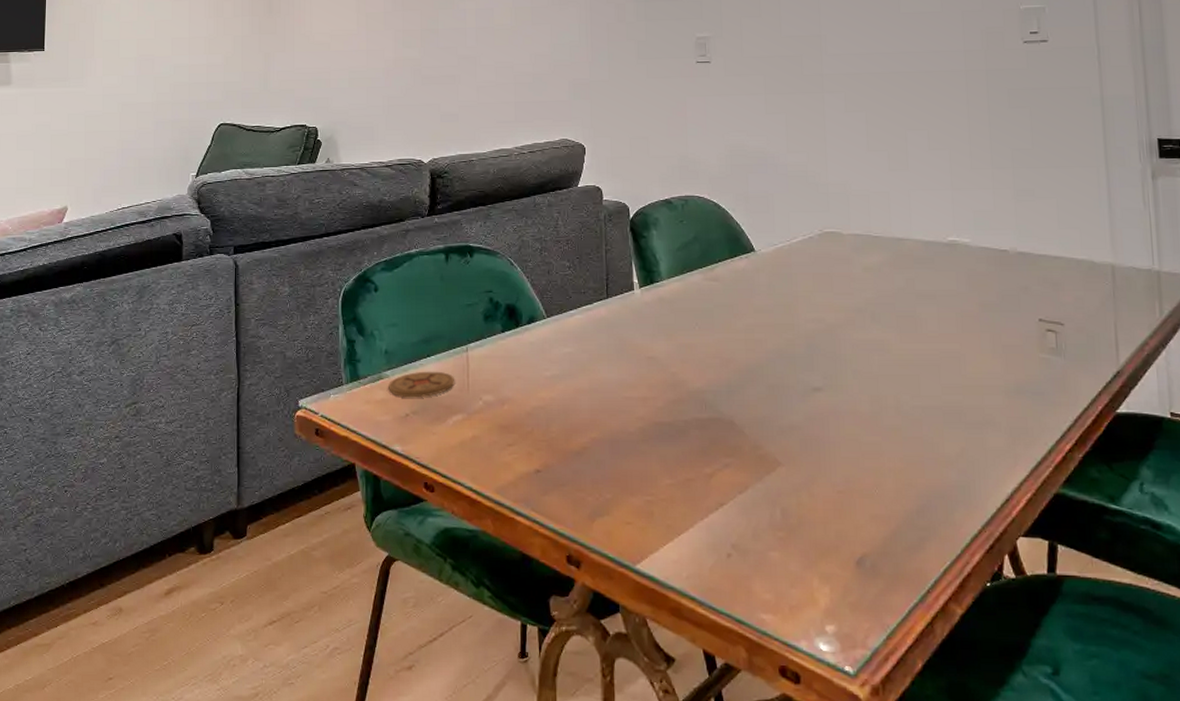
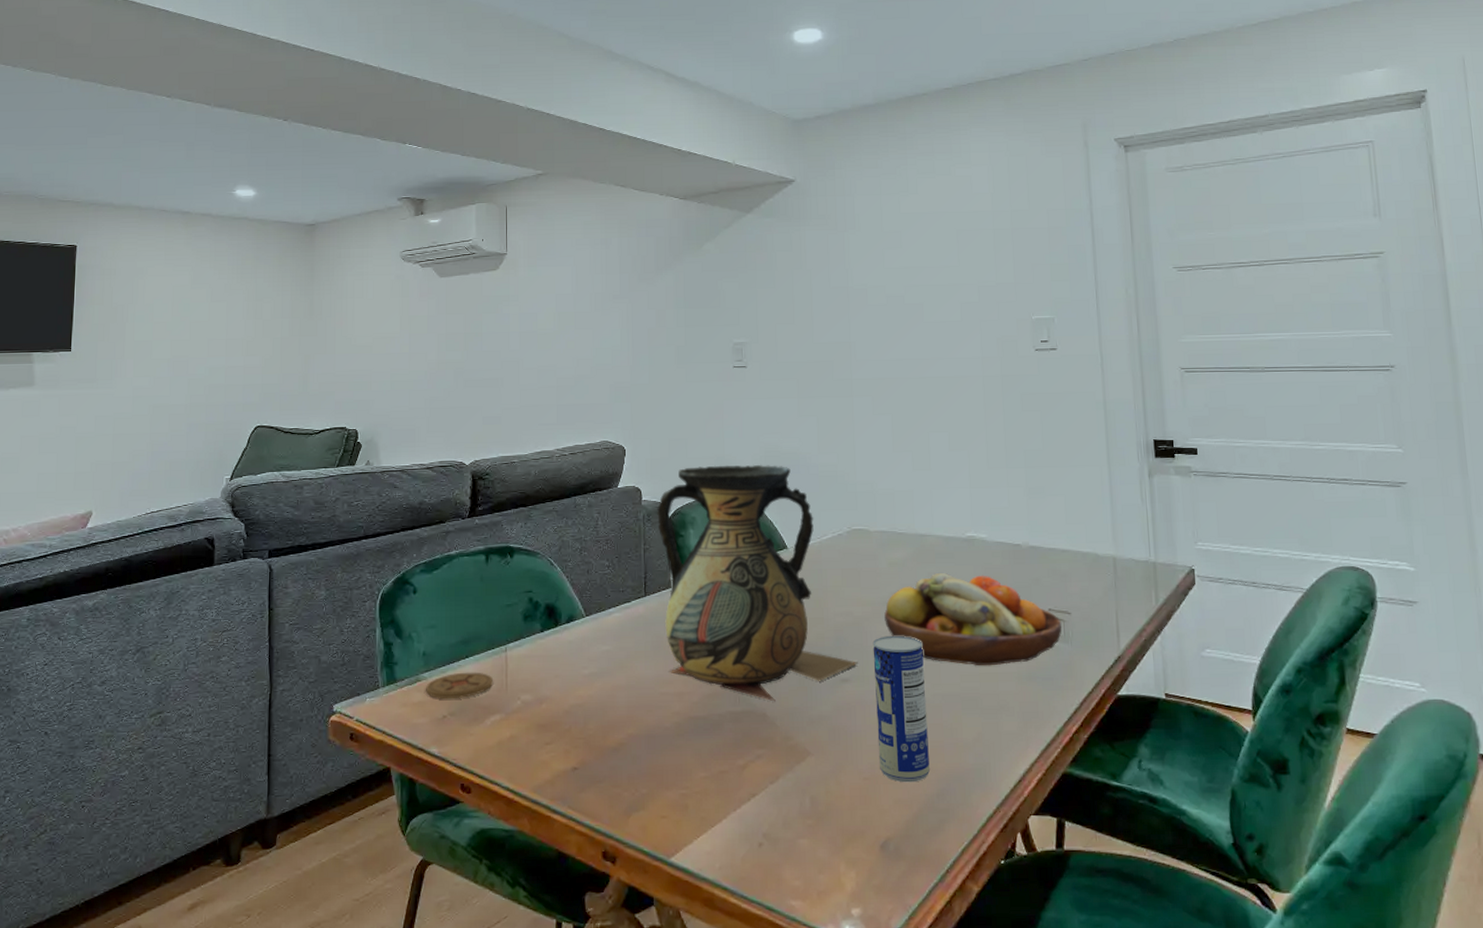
vase: none [618,163,831,410] -> present [657,464,858,702]
beverage can: none [846,344,909,498] -> present [872,635,930,783]
fruit bowl: none [859,279,1055,378] -> present [884,573,1063,667]

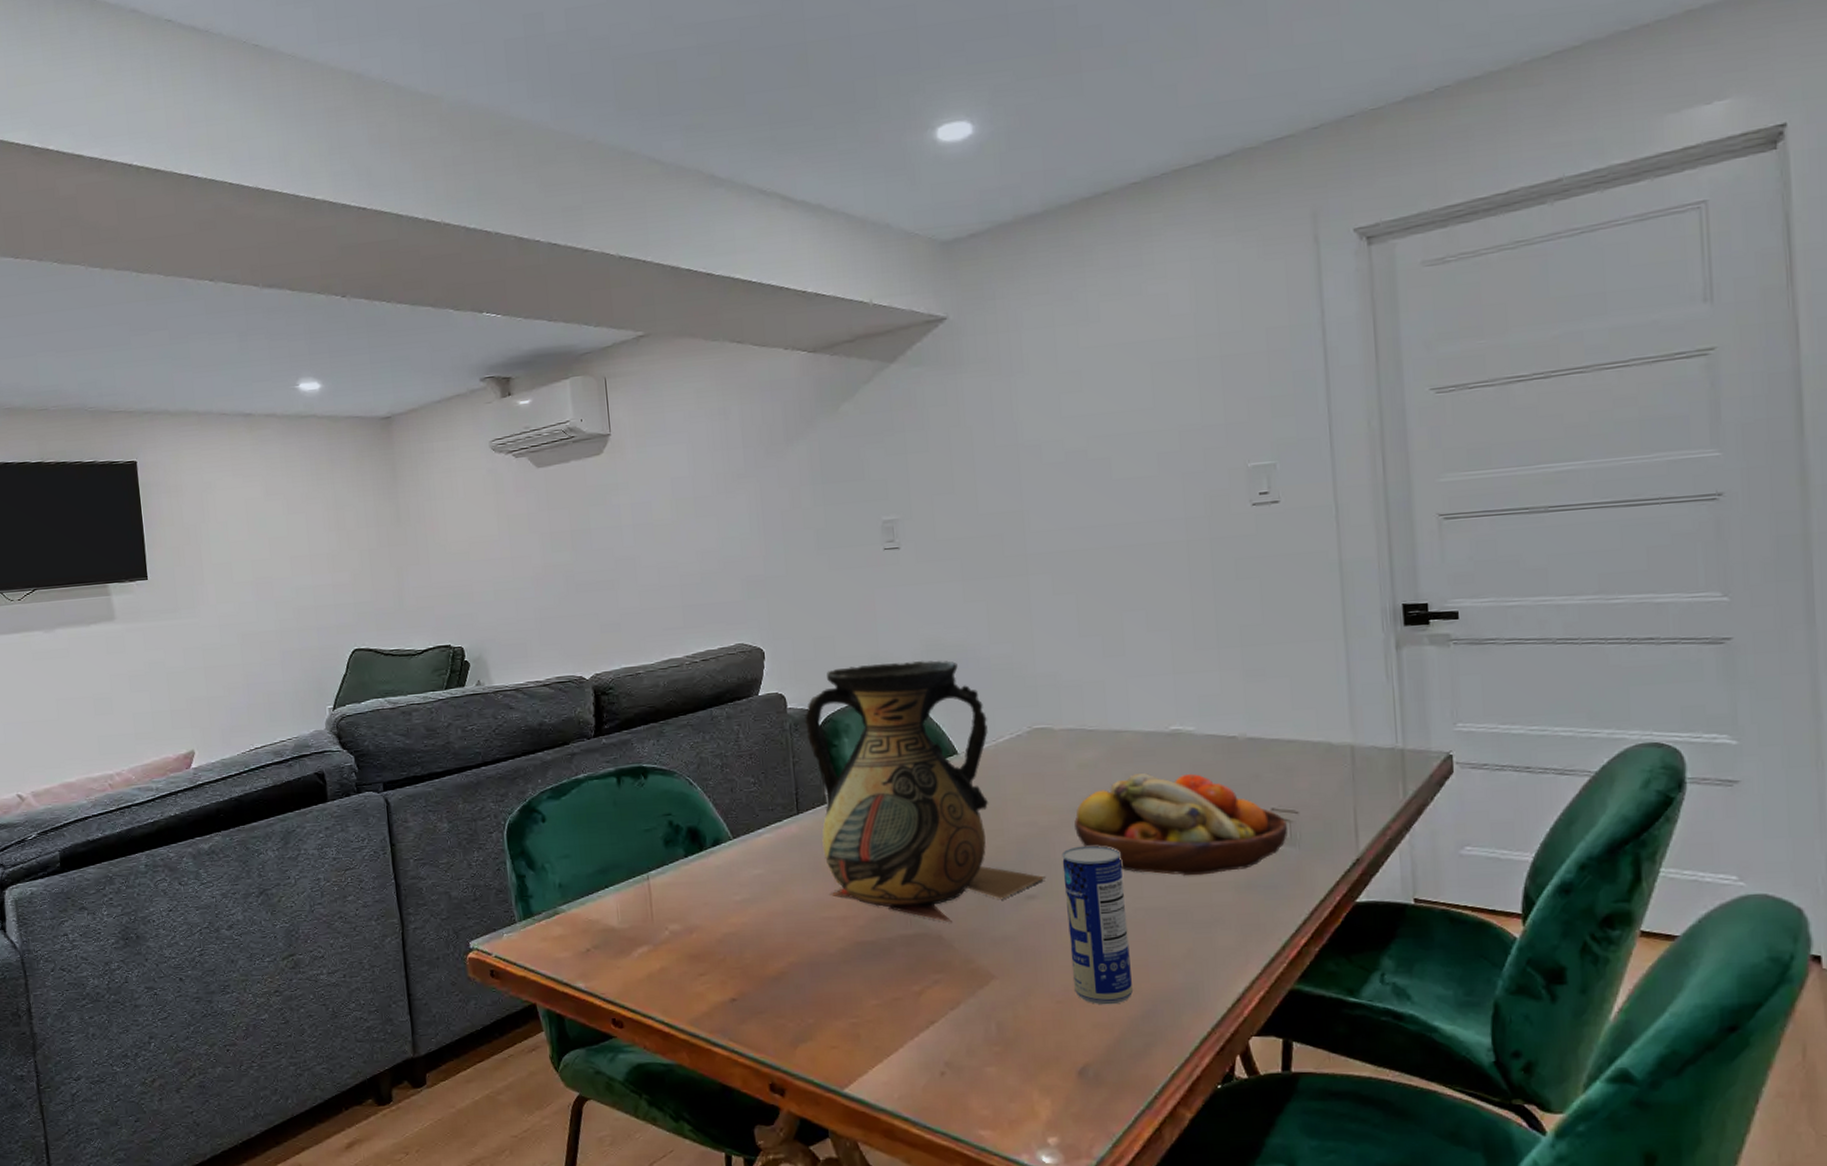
coaster: present [426,672,494,699] -> none [565,902,638,932]

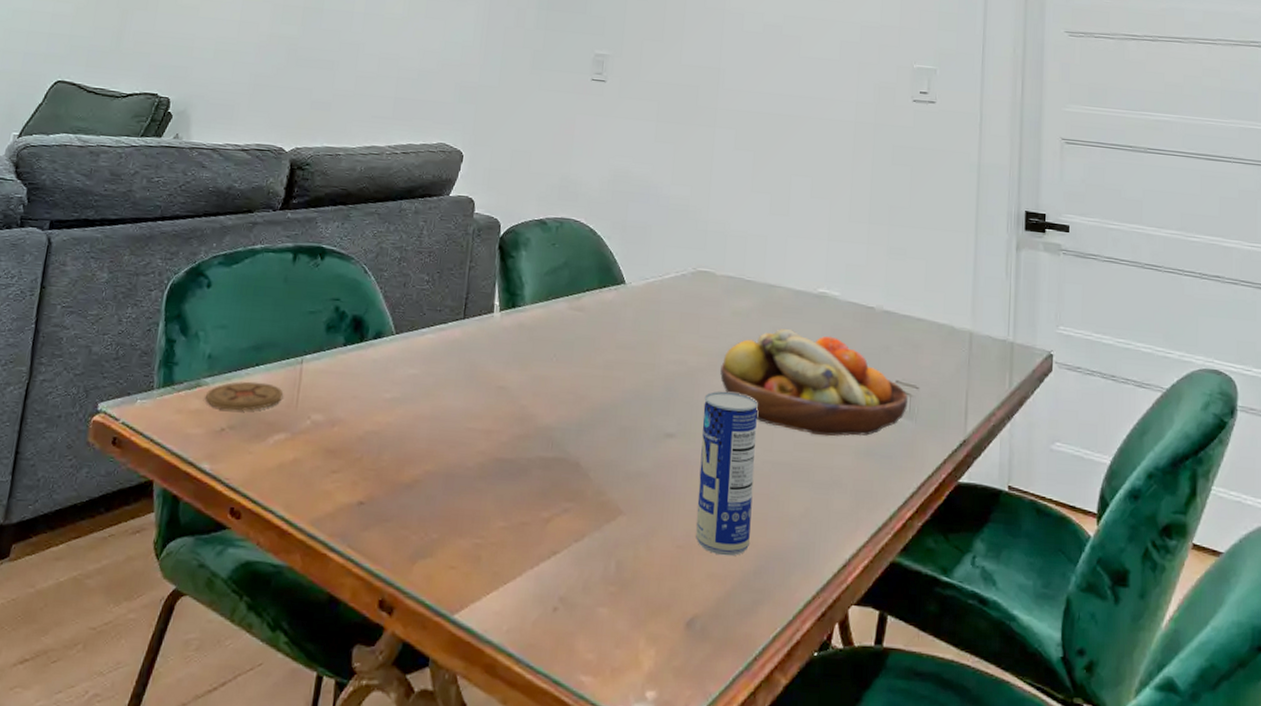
coaster: none [565,902,638,932] -> present [205,381,284,411]
vase: present [805,660,1045,923] -> none [480,183,686,451]

